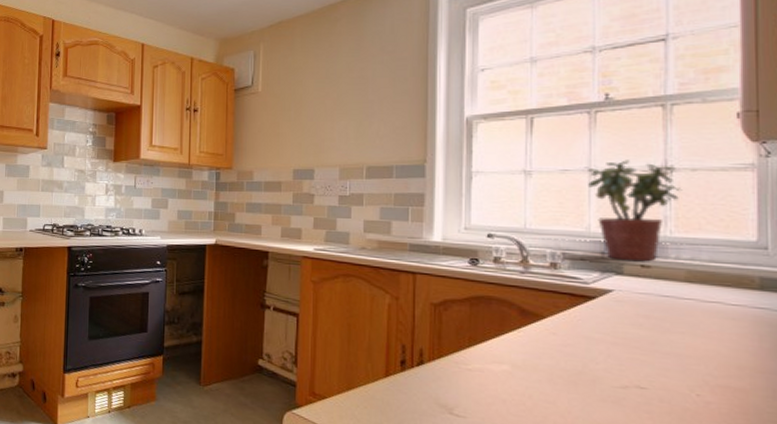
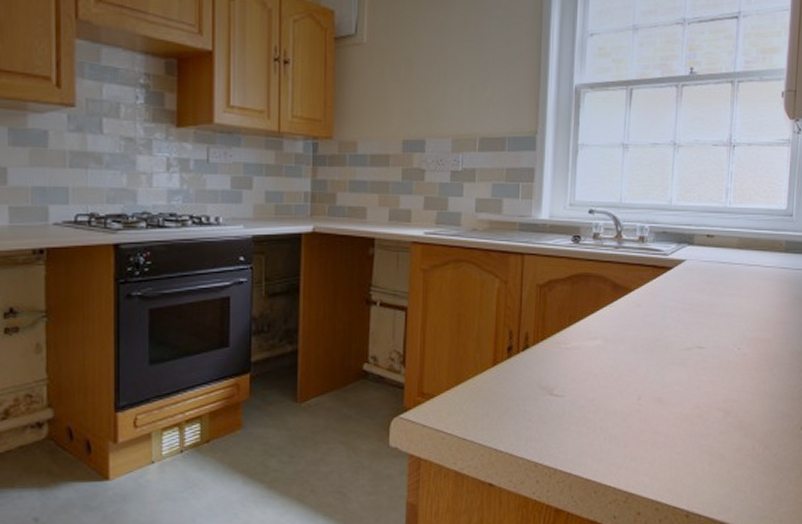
potted plant: present [588,160,682,262] -> none [673,134,741,232]

